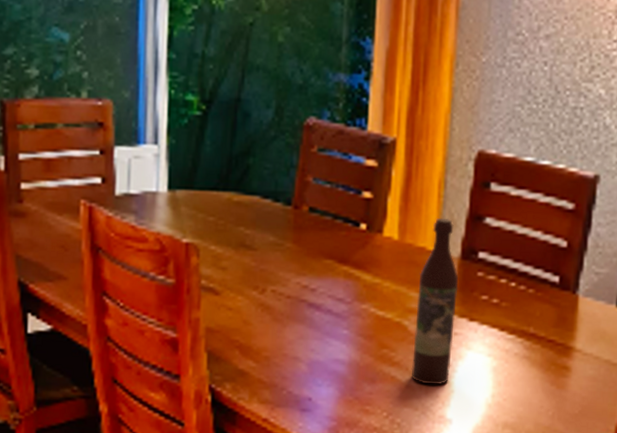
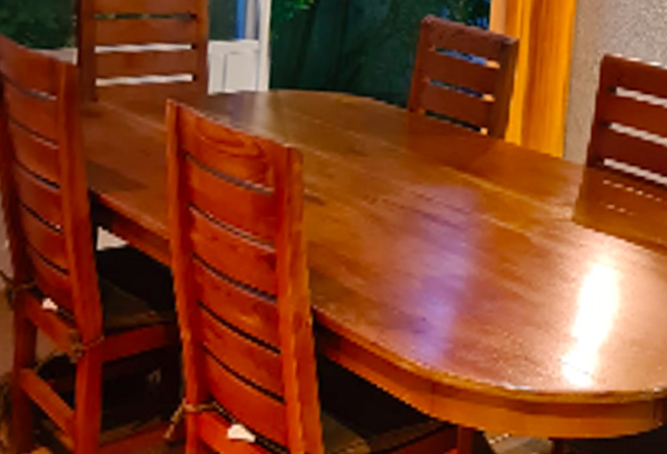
wine bottle: present [411,218,458,385] -> none [534,123,584,301]

